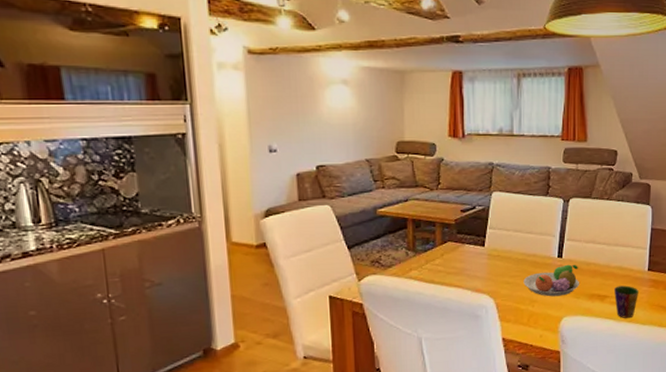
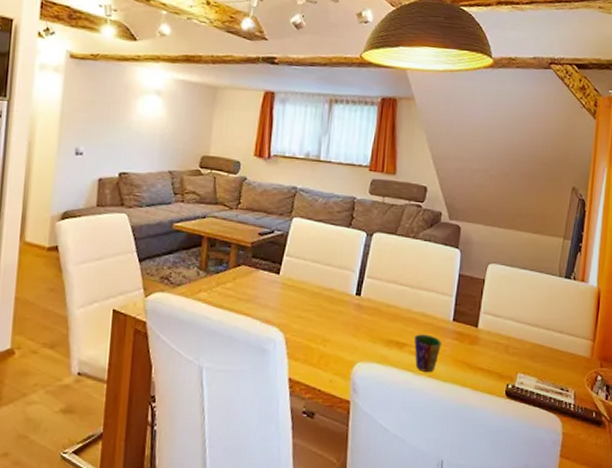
fruit bowl: present [523,264,579,297] -> none [317,304,377,339]

